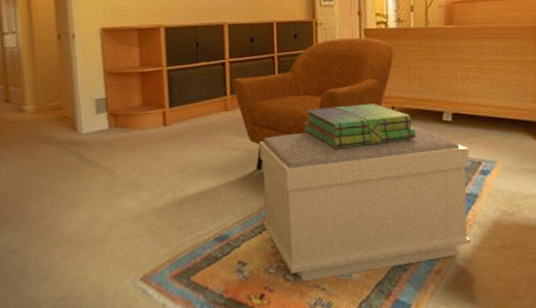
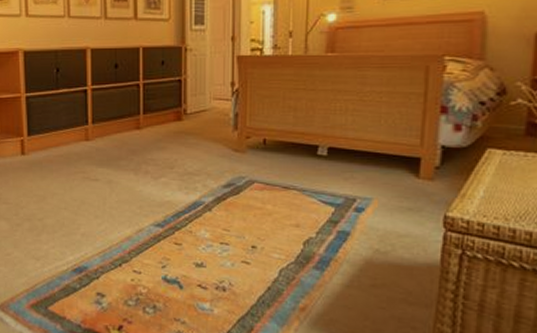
armchair: present [232,37,394,170] -> none [94,64,269,202]
bench: present [259,125,471,282] -> none [121,159,343,315]
stack of books: present [304,104,416,149] -> none [169,136,288,182]

